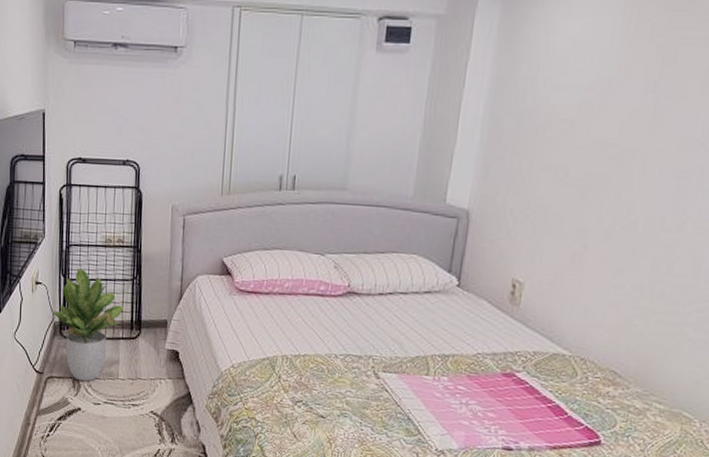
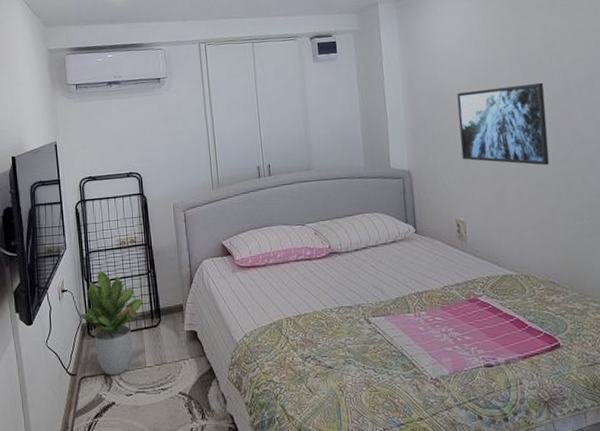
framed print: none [541,119,681,232] -> present [456,82,550,166]

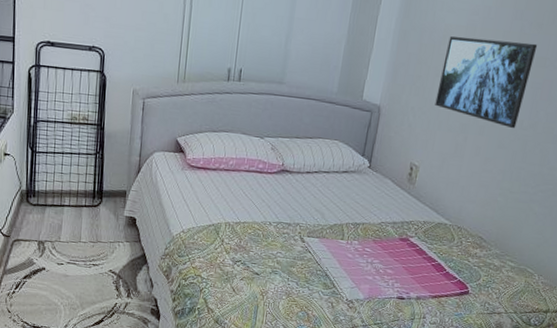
potted plant: present [81,271,144,376] -> none [21,142,88,244]

